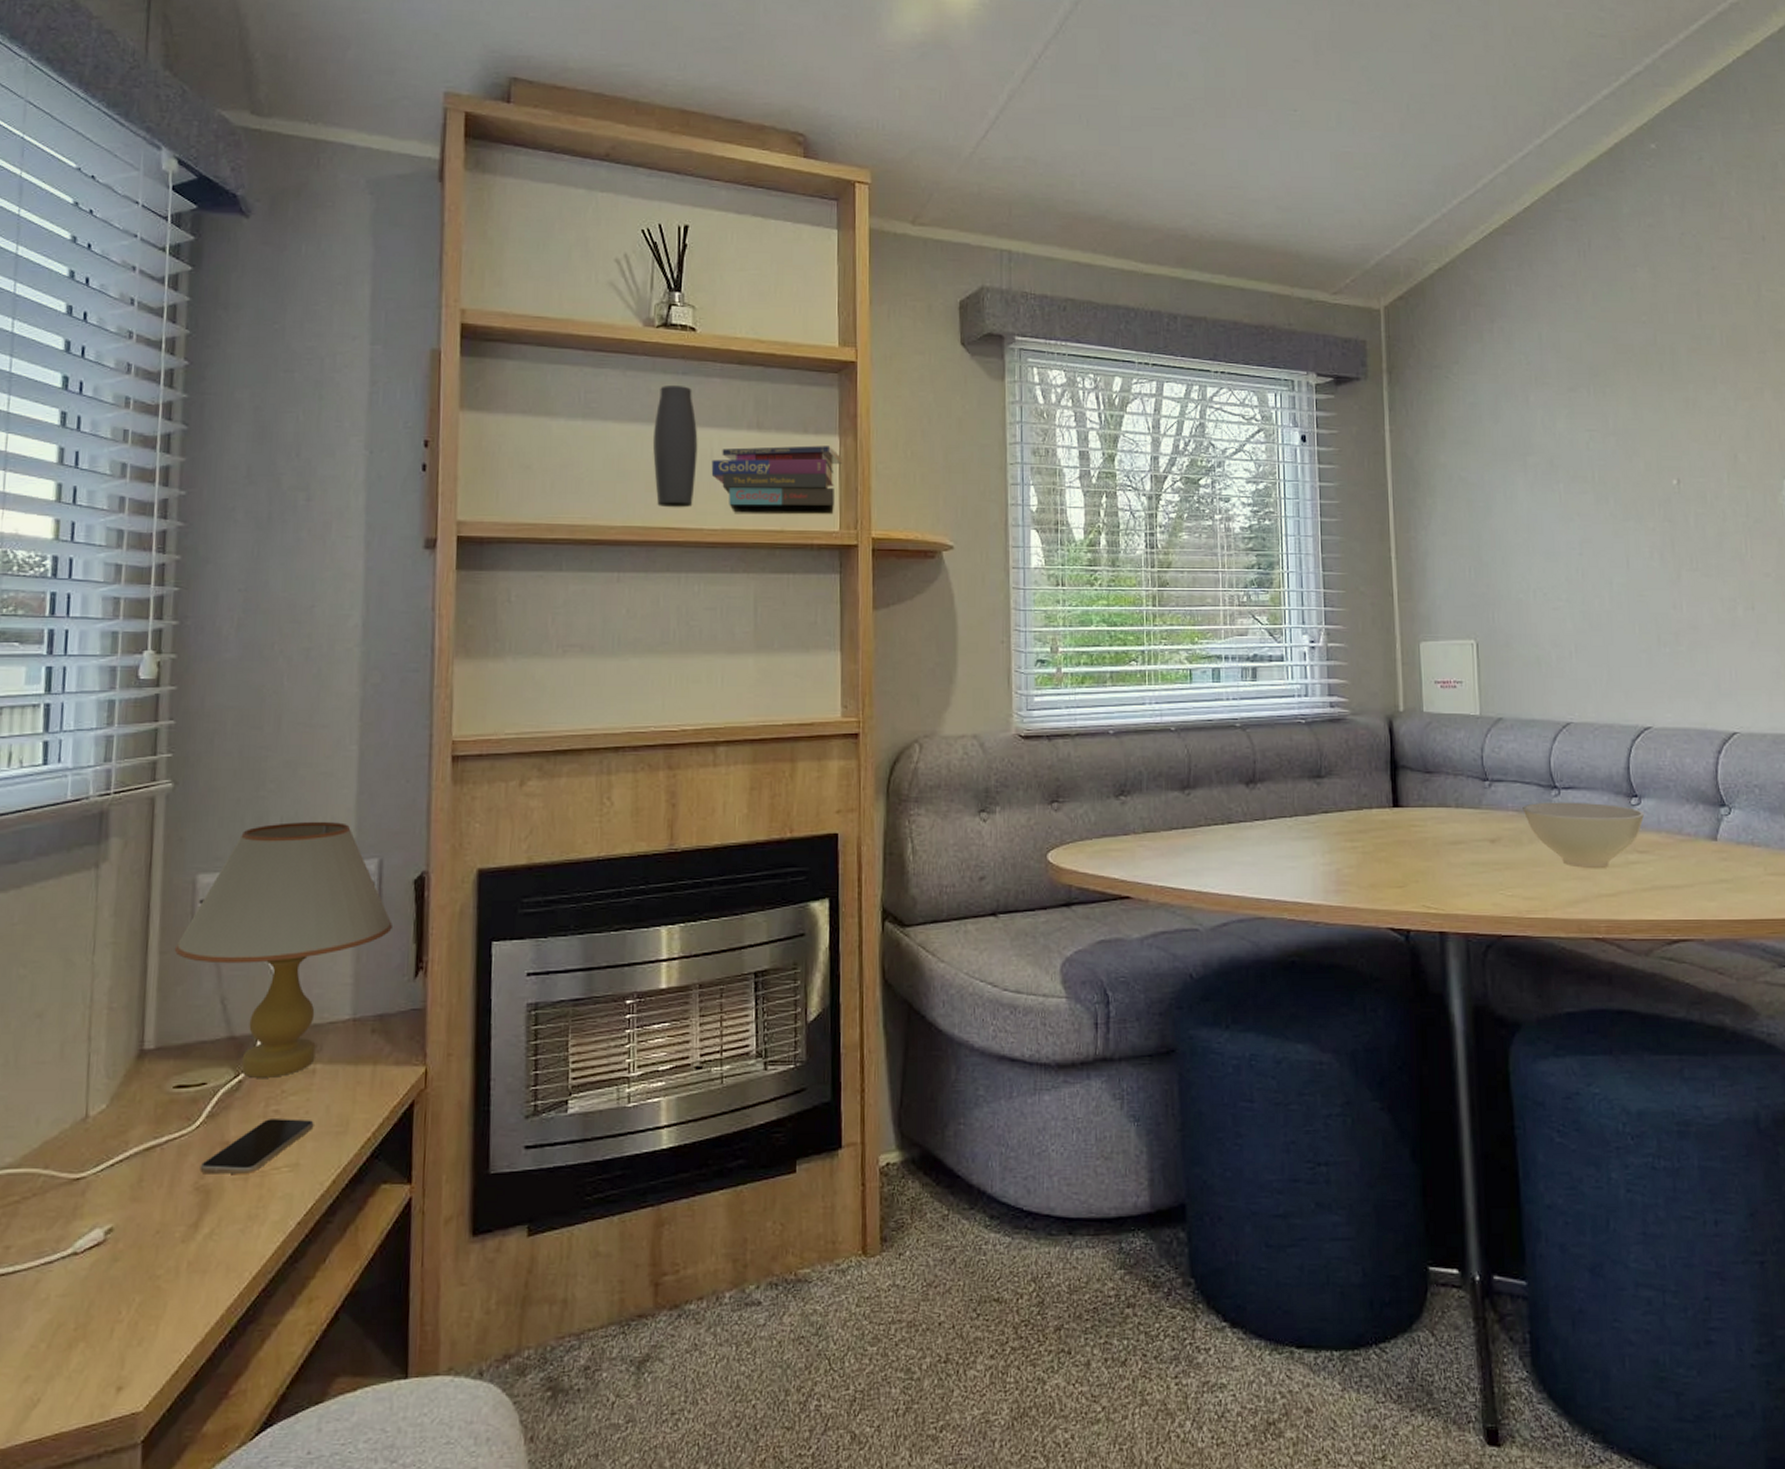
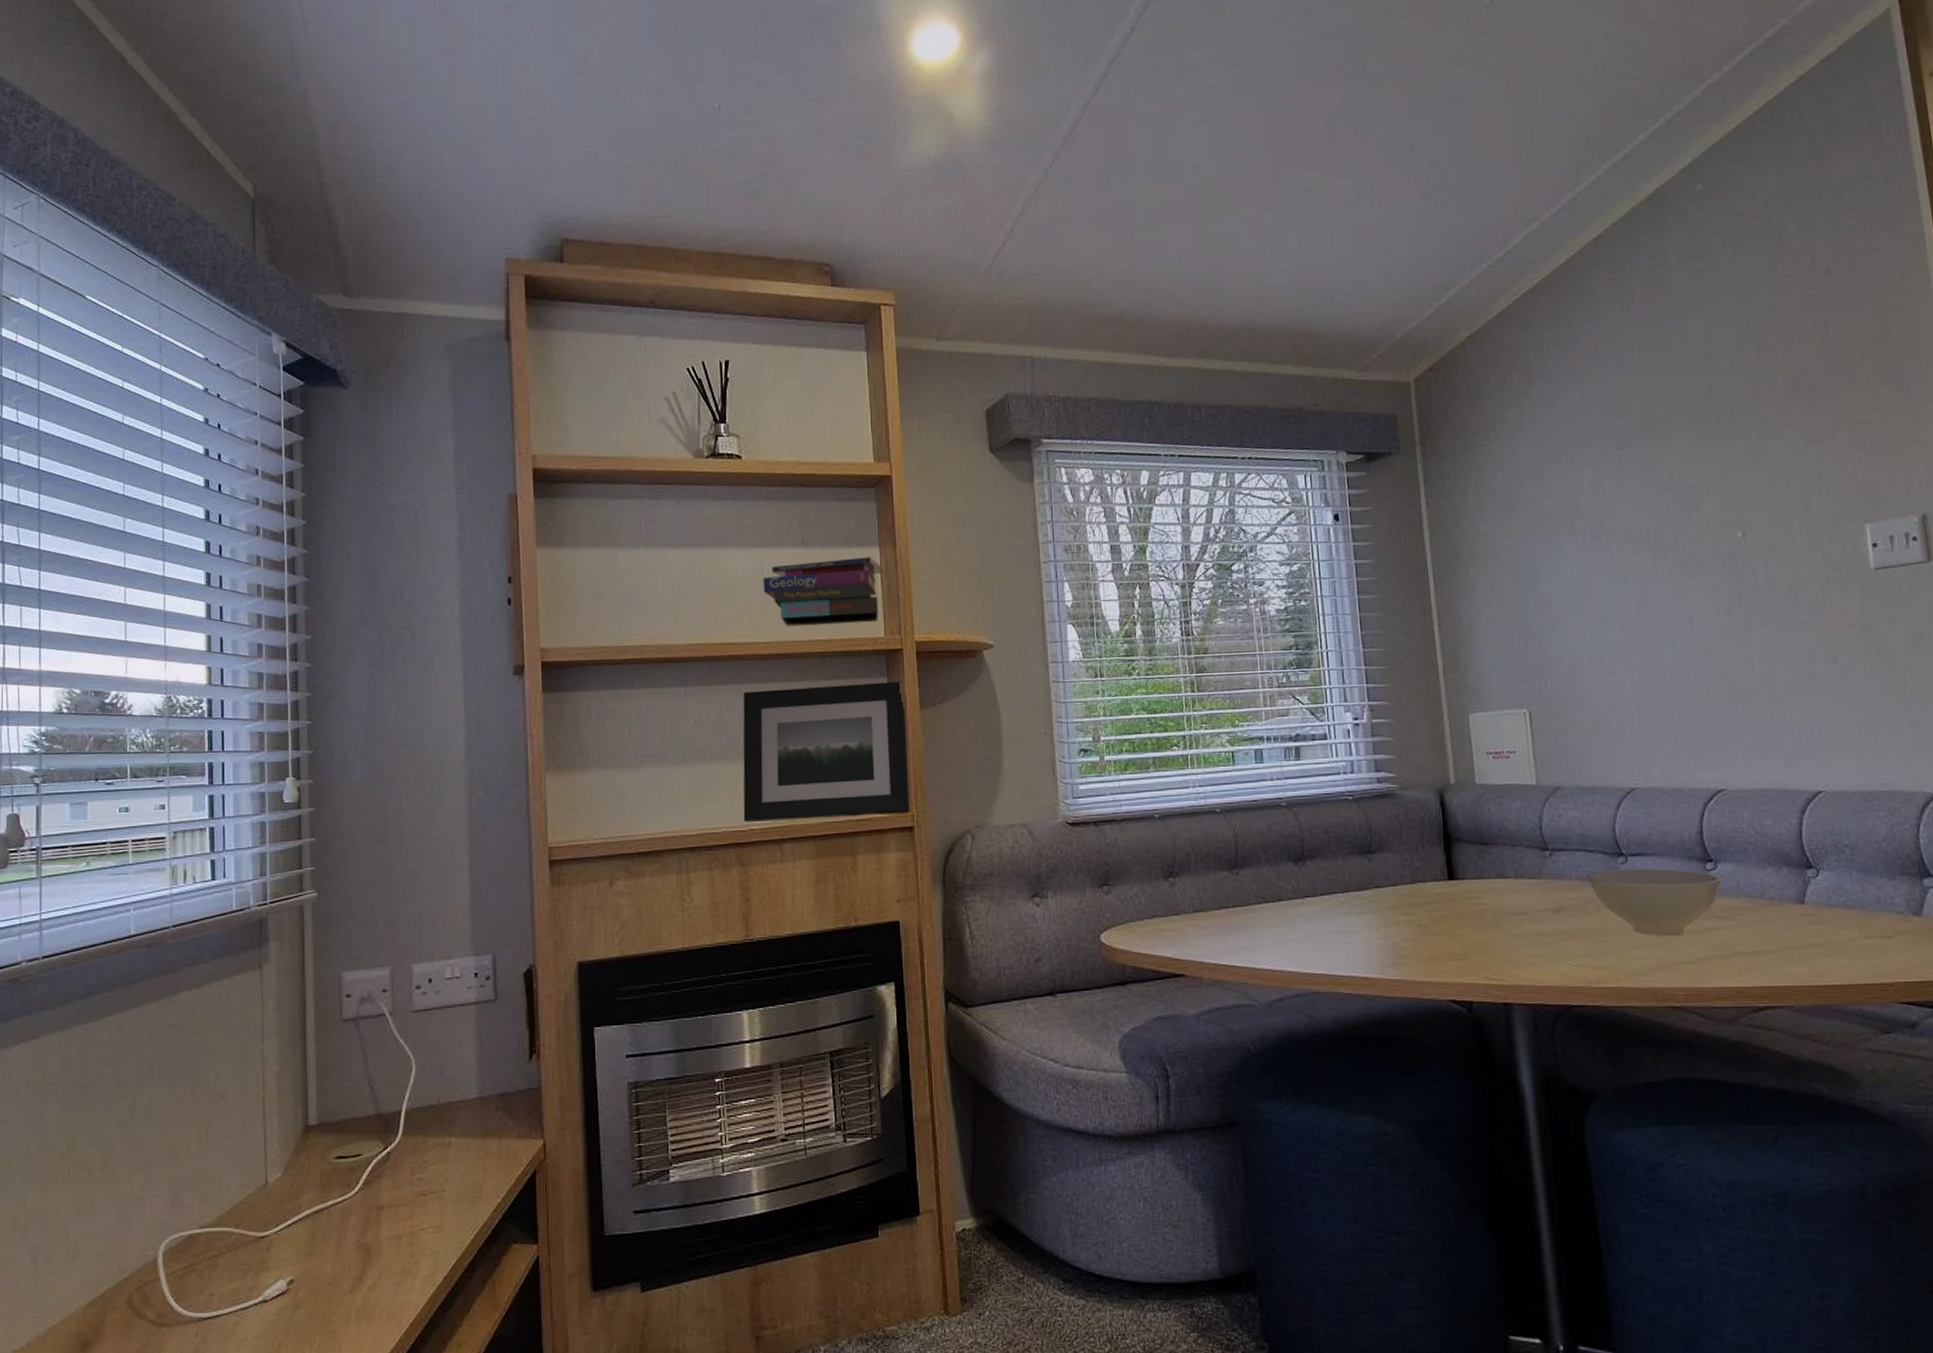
table lamp: present [174,821,392,1078] -> none [327,922,507,1150]
mobile phone: present [199,1119,314,1175] -> none [360,1186,452,1235]
vase: present [652,386,698,508] -> none [708,510,750,625]
picture frame: none [675,578,858,723] -> present [743,681,910,823]

